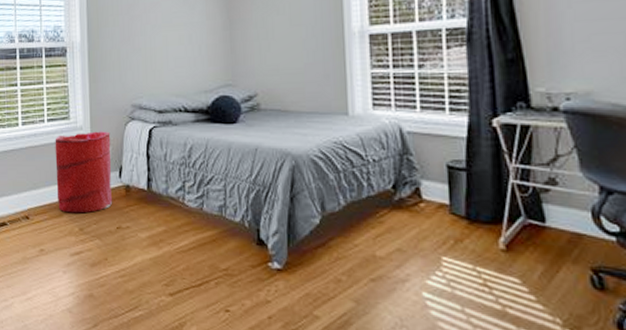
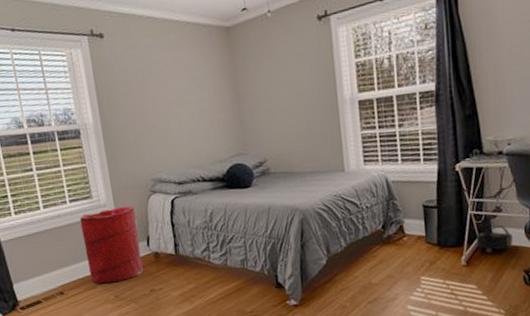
backpack: none [520,186,574,238] -> present [476,214,513,253]

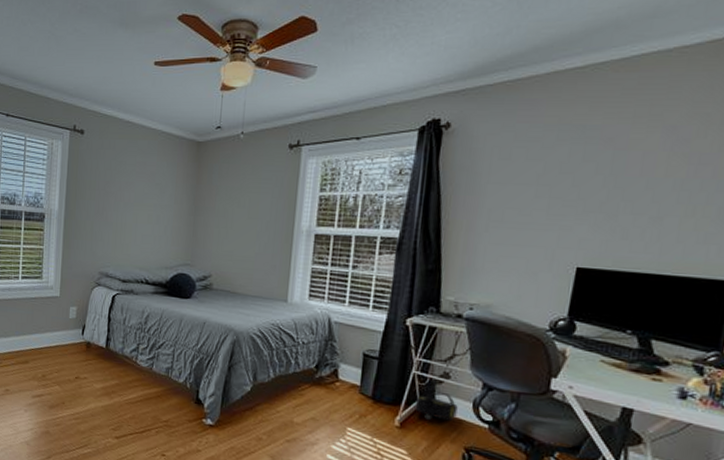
laundry hamper: present [79,205,143,284] -> none [24,292,78,363]

